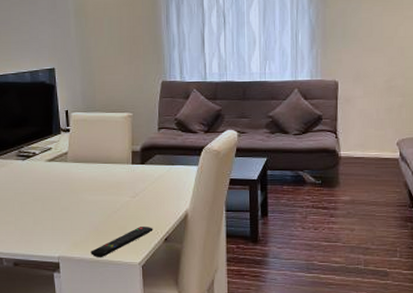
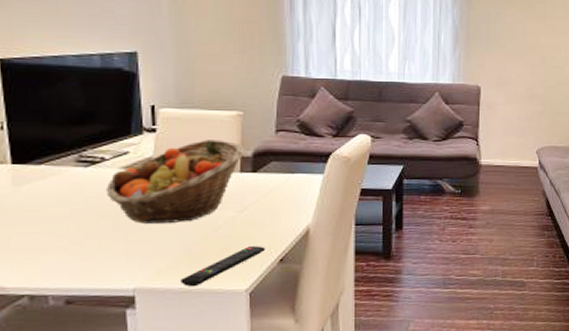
fruit basket: none [37,137,135,205] -> present [105,140,245,224]

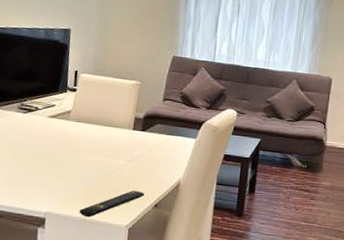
fruit basket: present [105,140,245,224] -> none [35,101,139,165]

